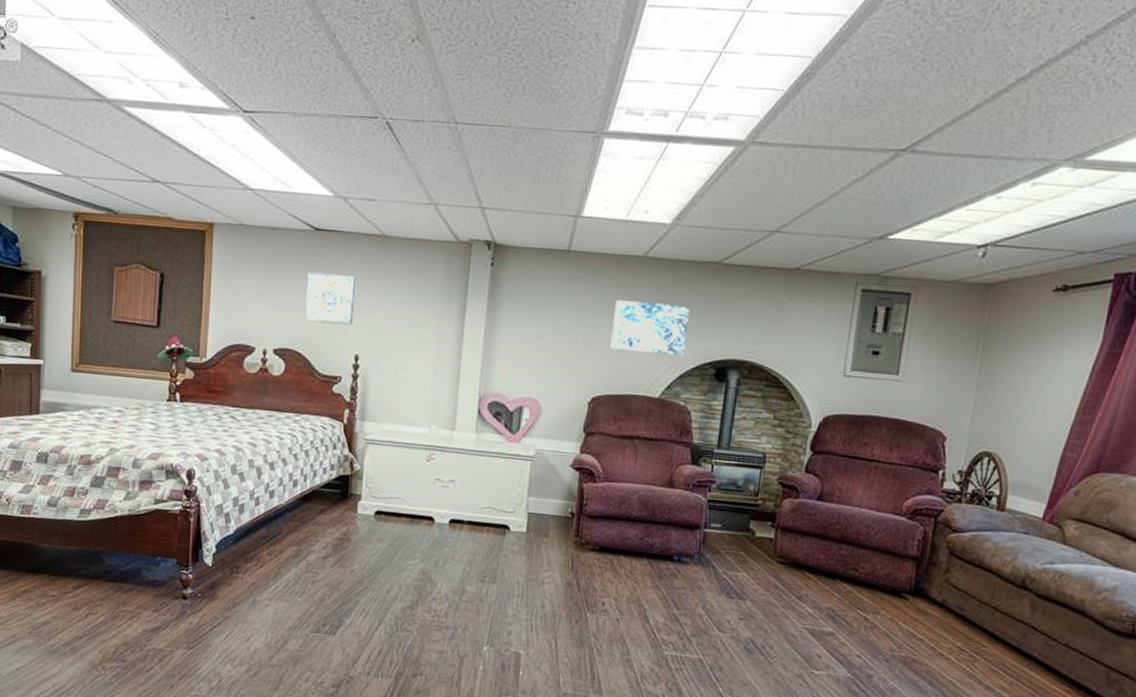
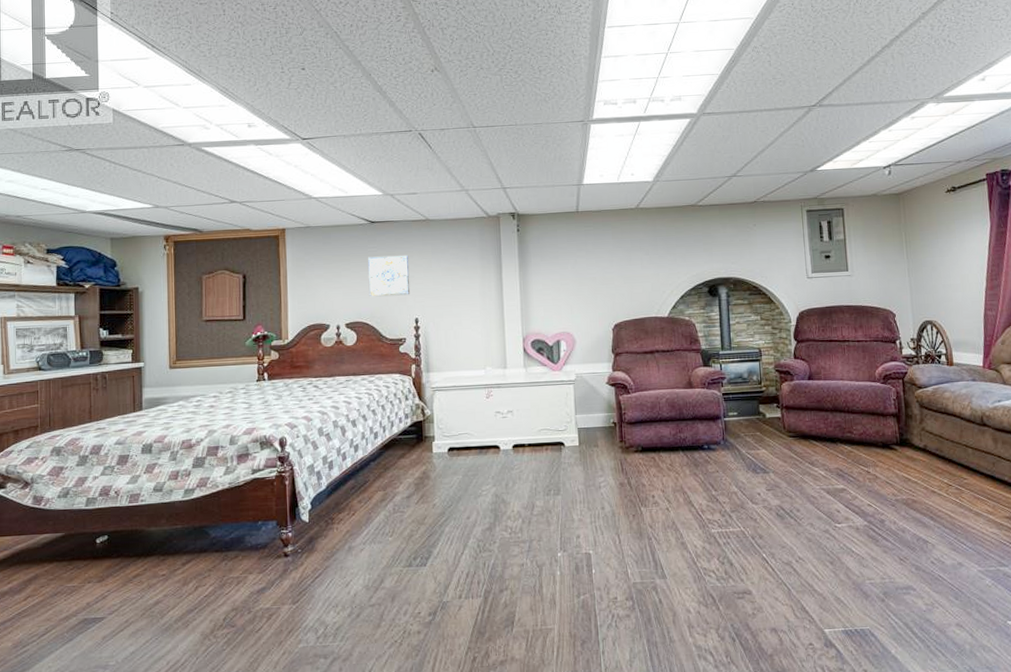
wall art: present [610,299,690,356] -> none [620,241,681,283]

